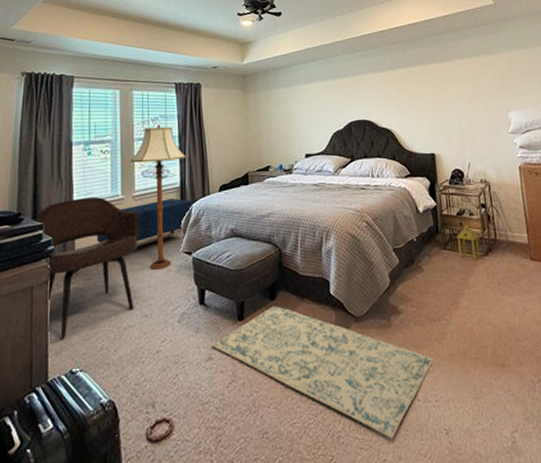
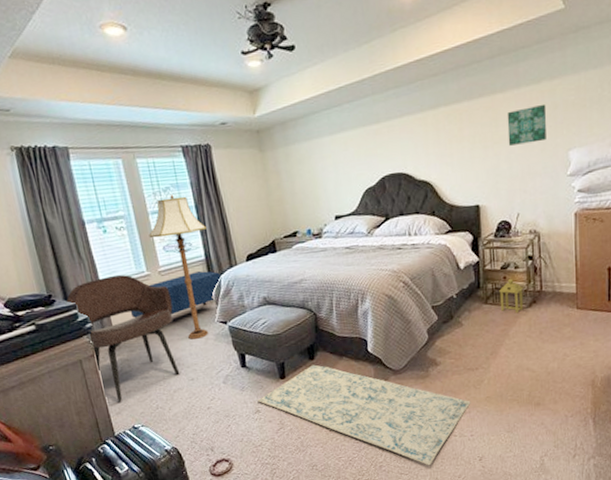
wall art: none [454,72,488,104] -> present [507,103,547,146]

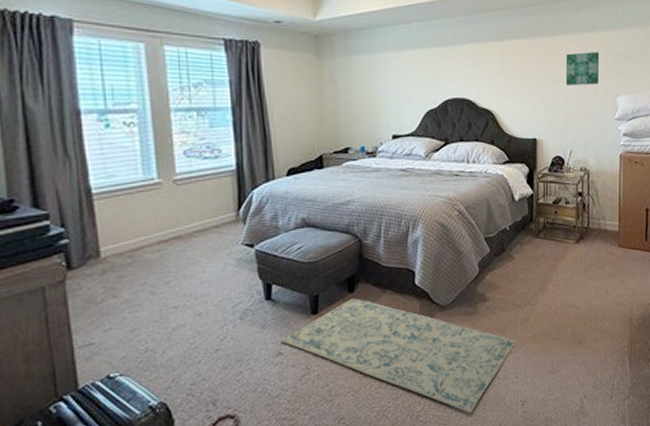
armchair: present [65,274,180,402] -> none [33,179,186,344]
bench: present [130,271,221,318] -> none [127,183,253,235]
floor lamp: present [149,193,209,340] -> none [167,90,242,265]
lantern: present [499,278,524,314] -> none [550,213,573,249]

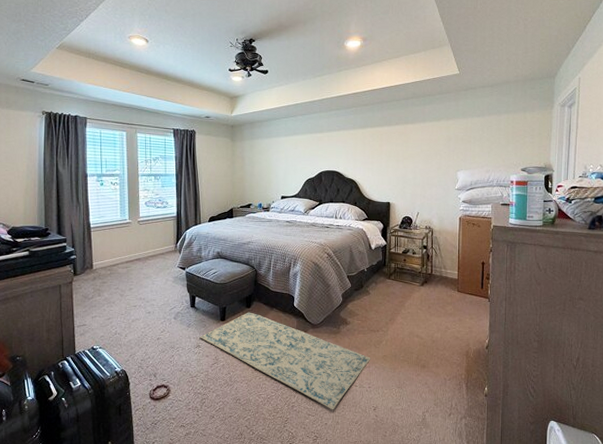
wall art: present [565,51,600,85] -> none [414,136,443,162]

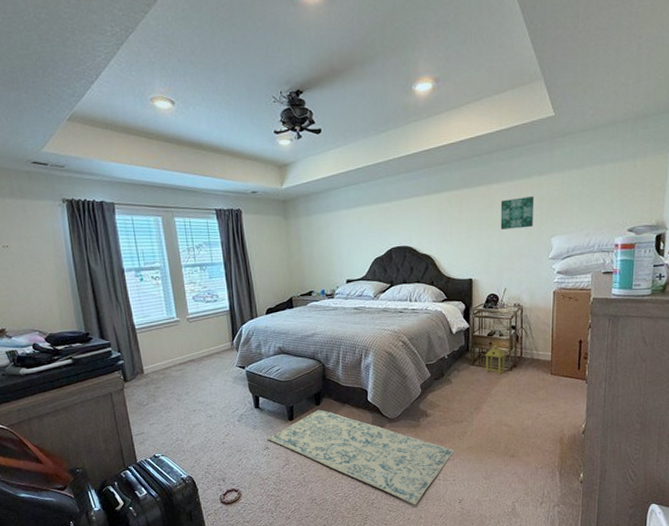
lantern: none [400,261,419,290] -> present [485,344,507,375]
wall art: none [414,136,443,162] -> present [500,195,535,229]

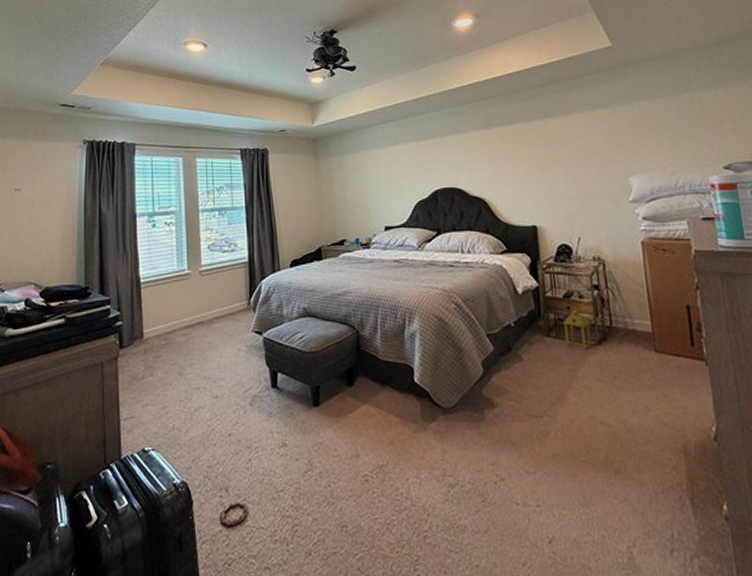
rug: present [268,409,455,505] -> none [286,392,536,543]
wall art: present [500,195,535,229] -> none [561,130,604,168]

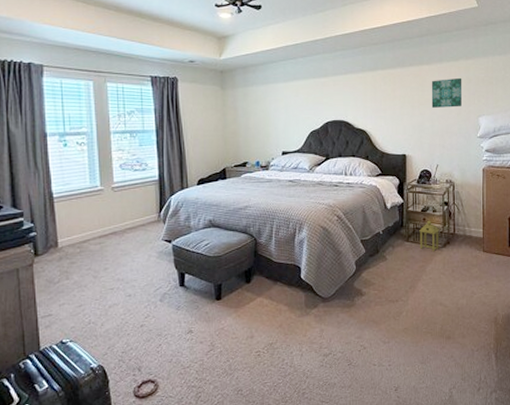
wall art: none [561,130,604,168] -> present [431,77,463,108]

